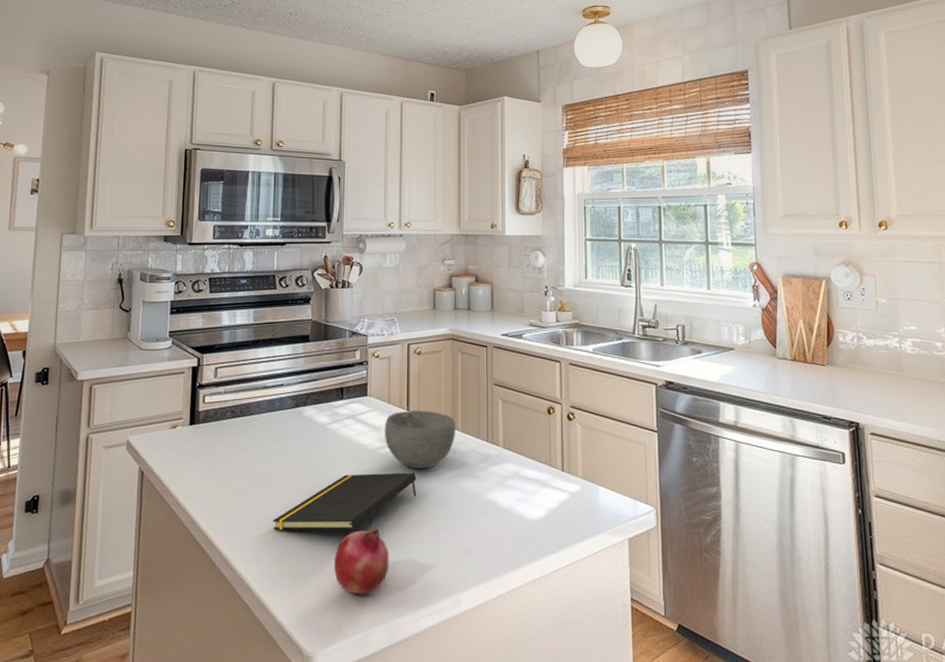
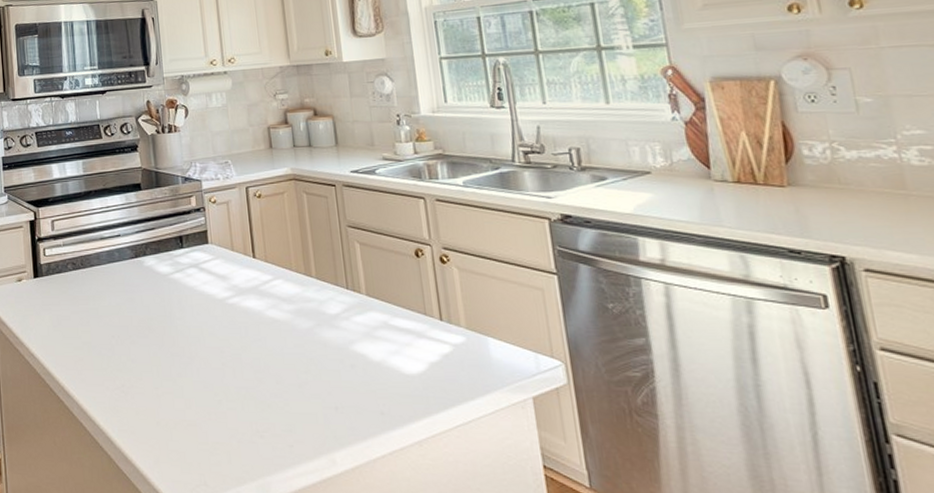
notepad: present [272,472,417,530] -> none [125,323,274,383]
fruit: present [334,529,389,595] -> none [193,382,253,451]
bowl: present [384,410,455,469] -> none [230,257,310,319]

